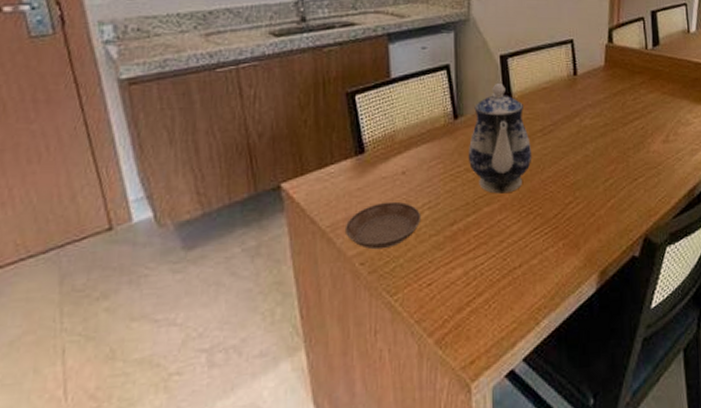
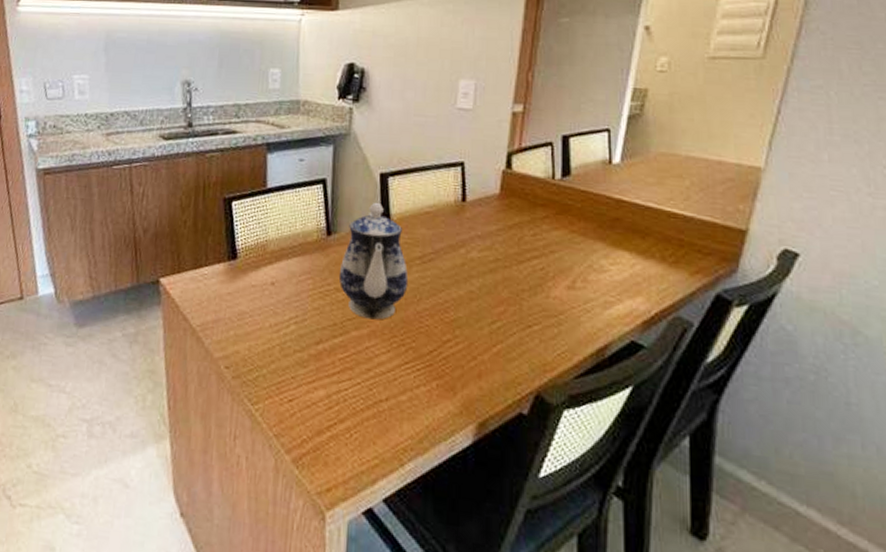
saucer: present [344,201,421,250] -> none [213,310,287,357]

